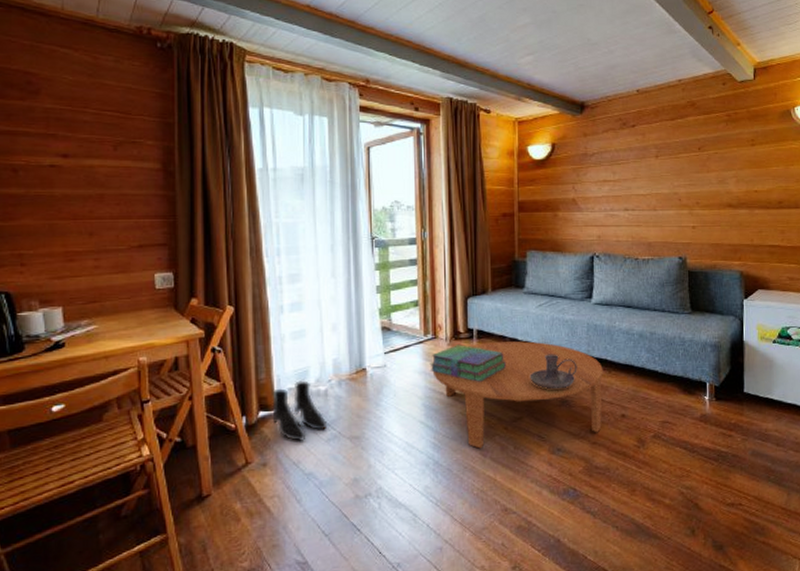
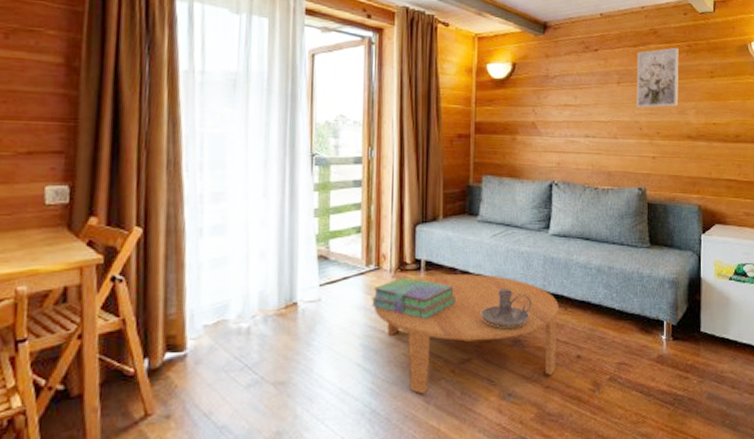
boots: present [272,380,328,442] -> none [180,316,248,390]
wall art: none [674,117,718,180] -> present [636,47,679,108]

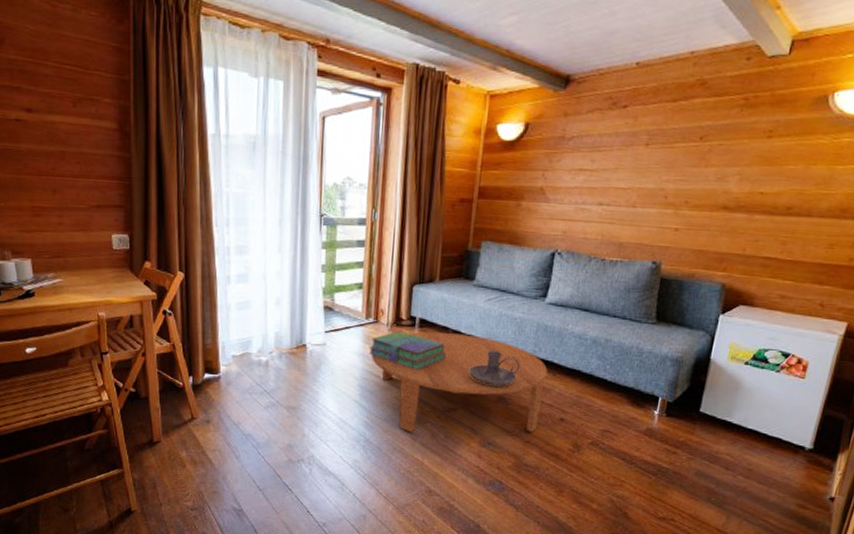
wall art: present [636,47,679,108] -> none [665,101,731,174]

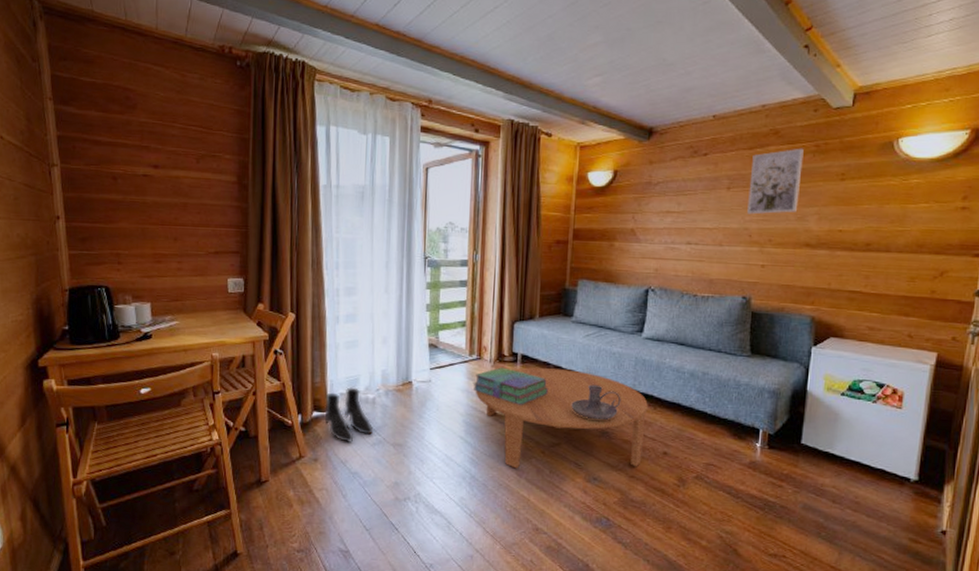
boots: none [216,349,267,406] -> present [324,387,374,444]
wall art: none [665,101,731,174] -> present [747,148,804,215]

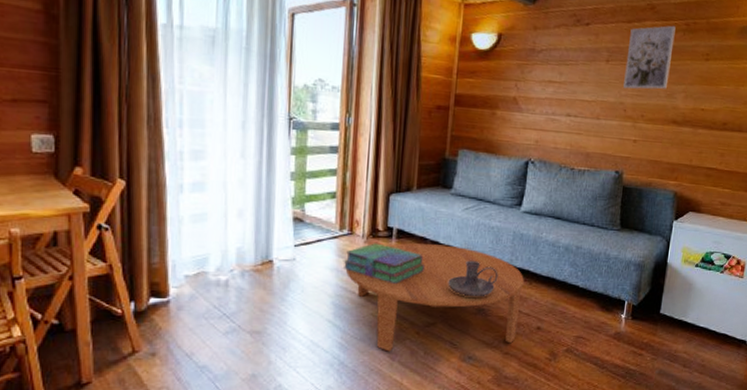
boots: present [324,387,374,444] -> none [164,268,227,334]

